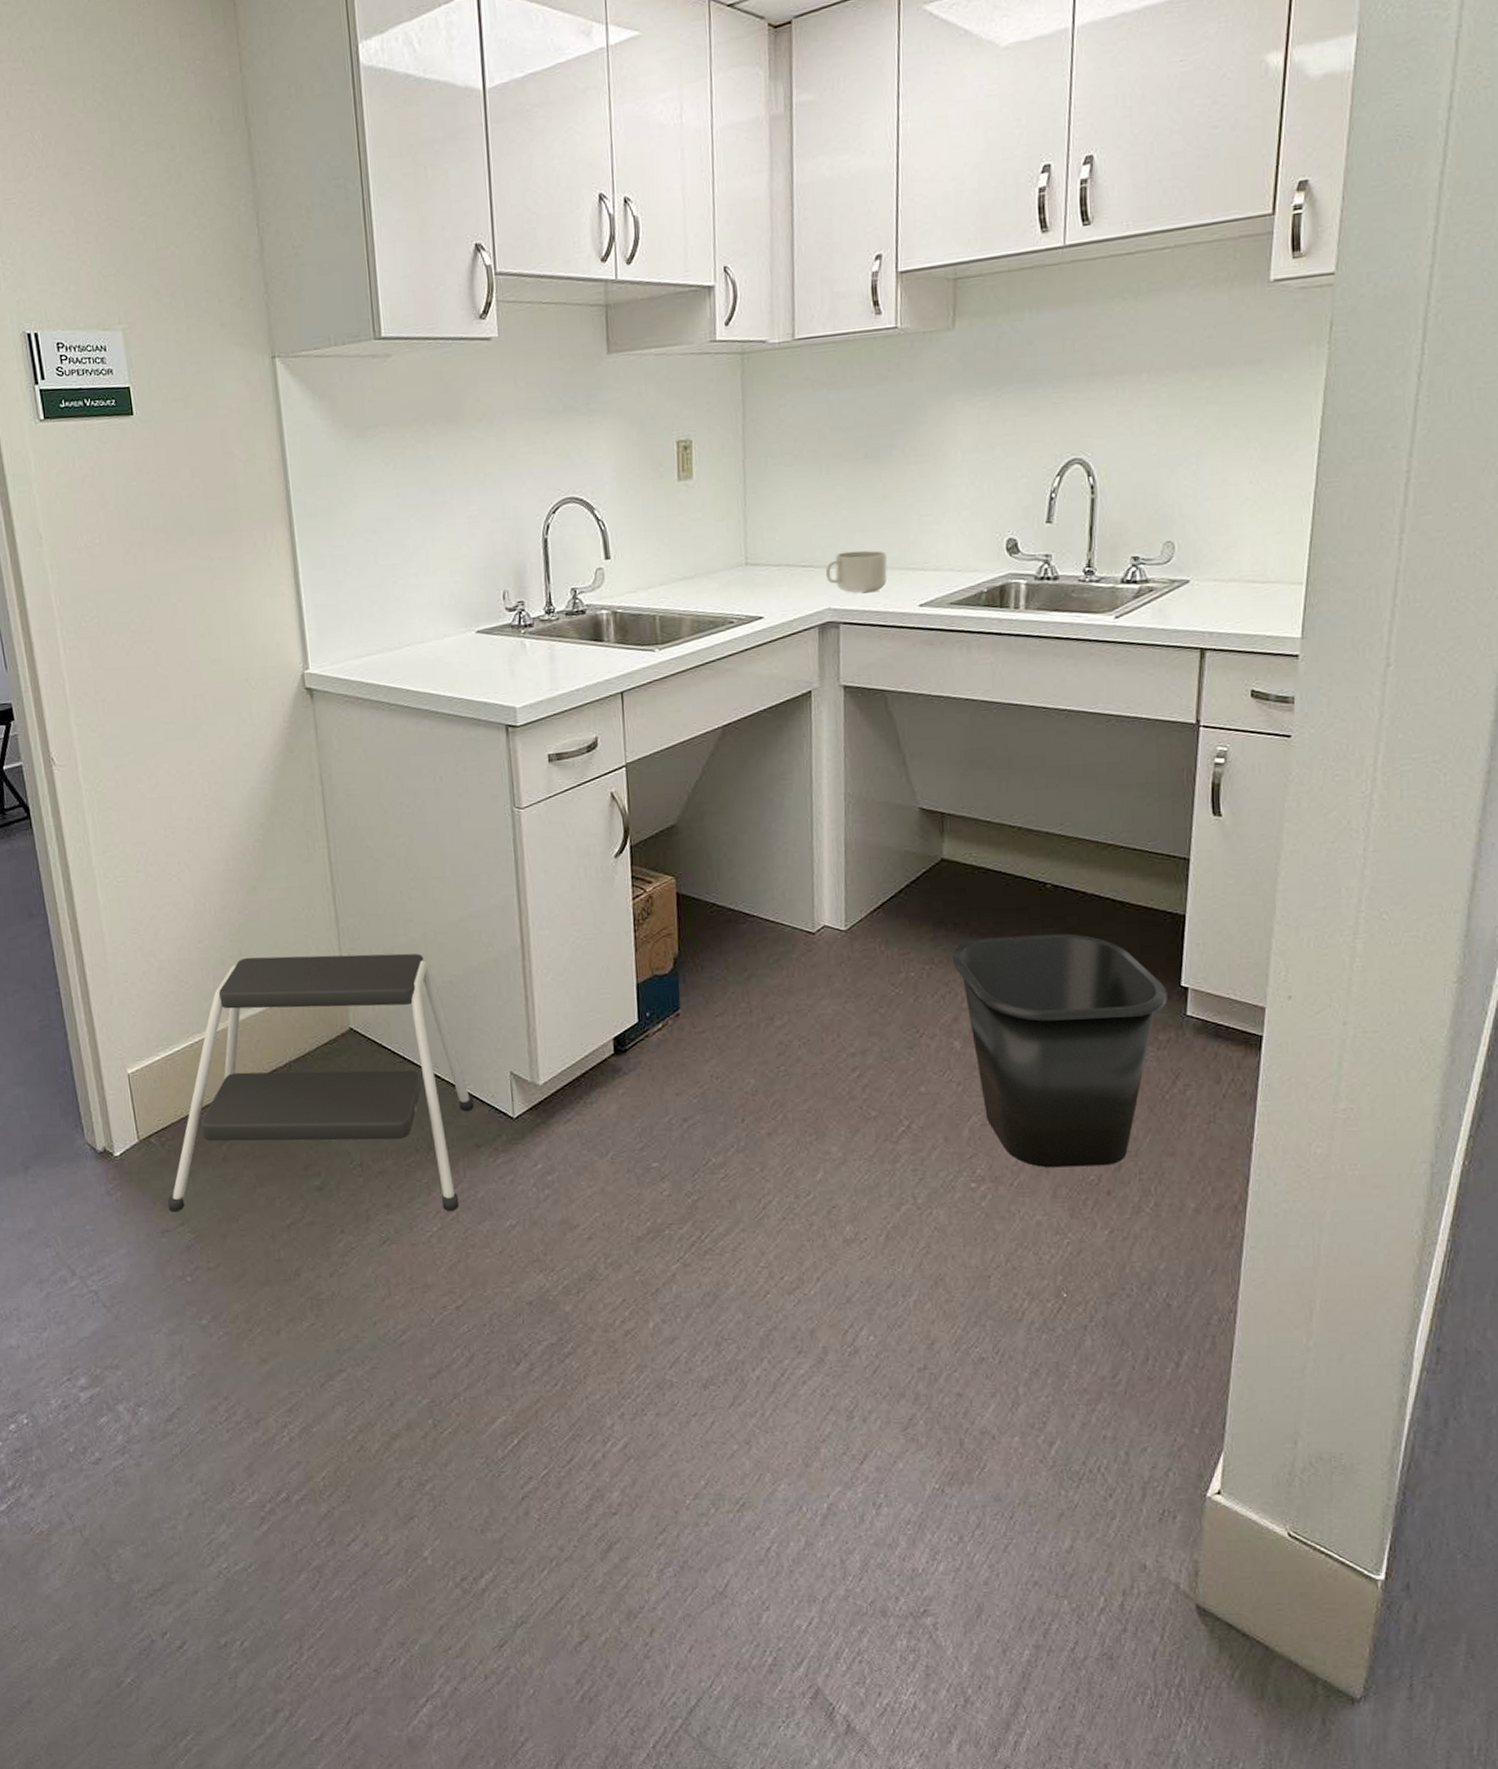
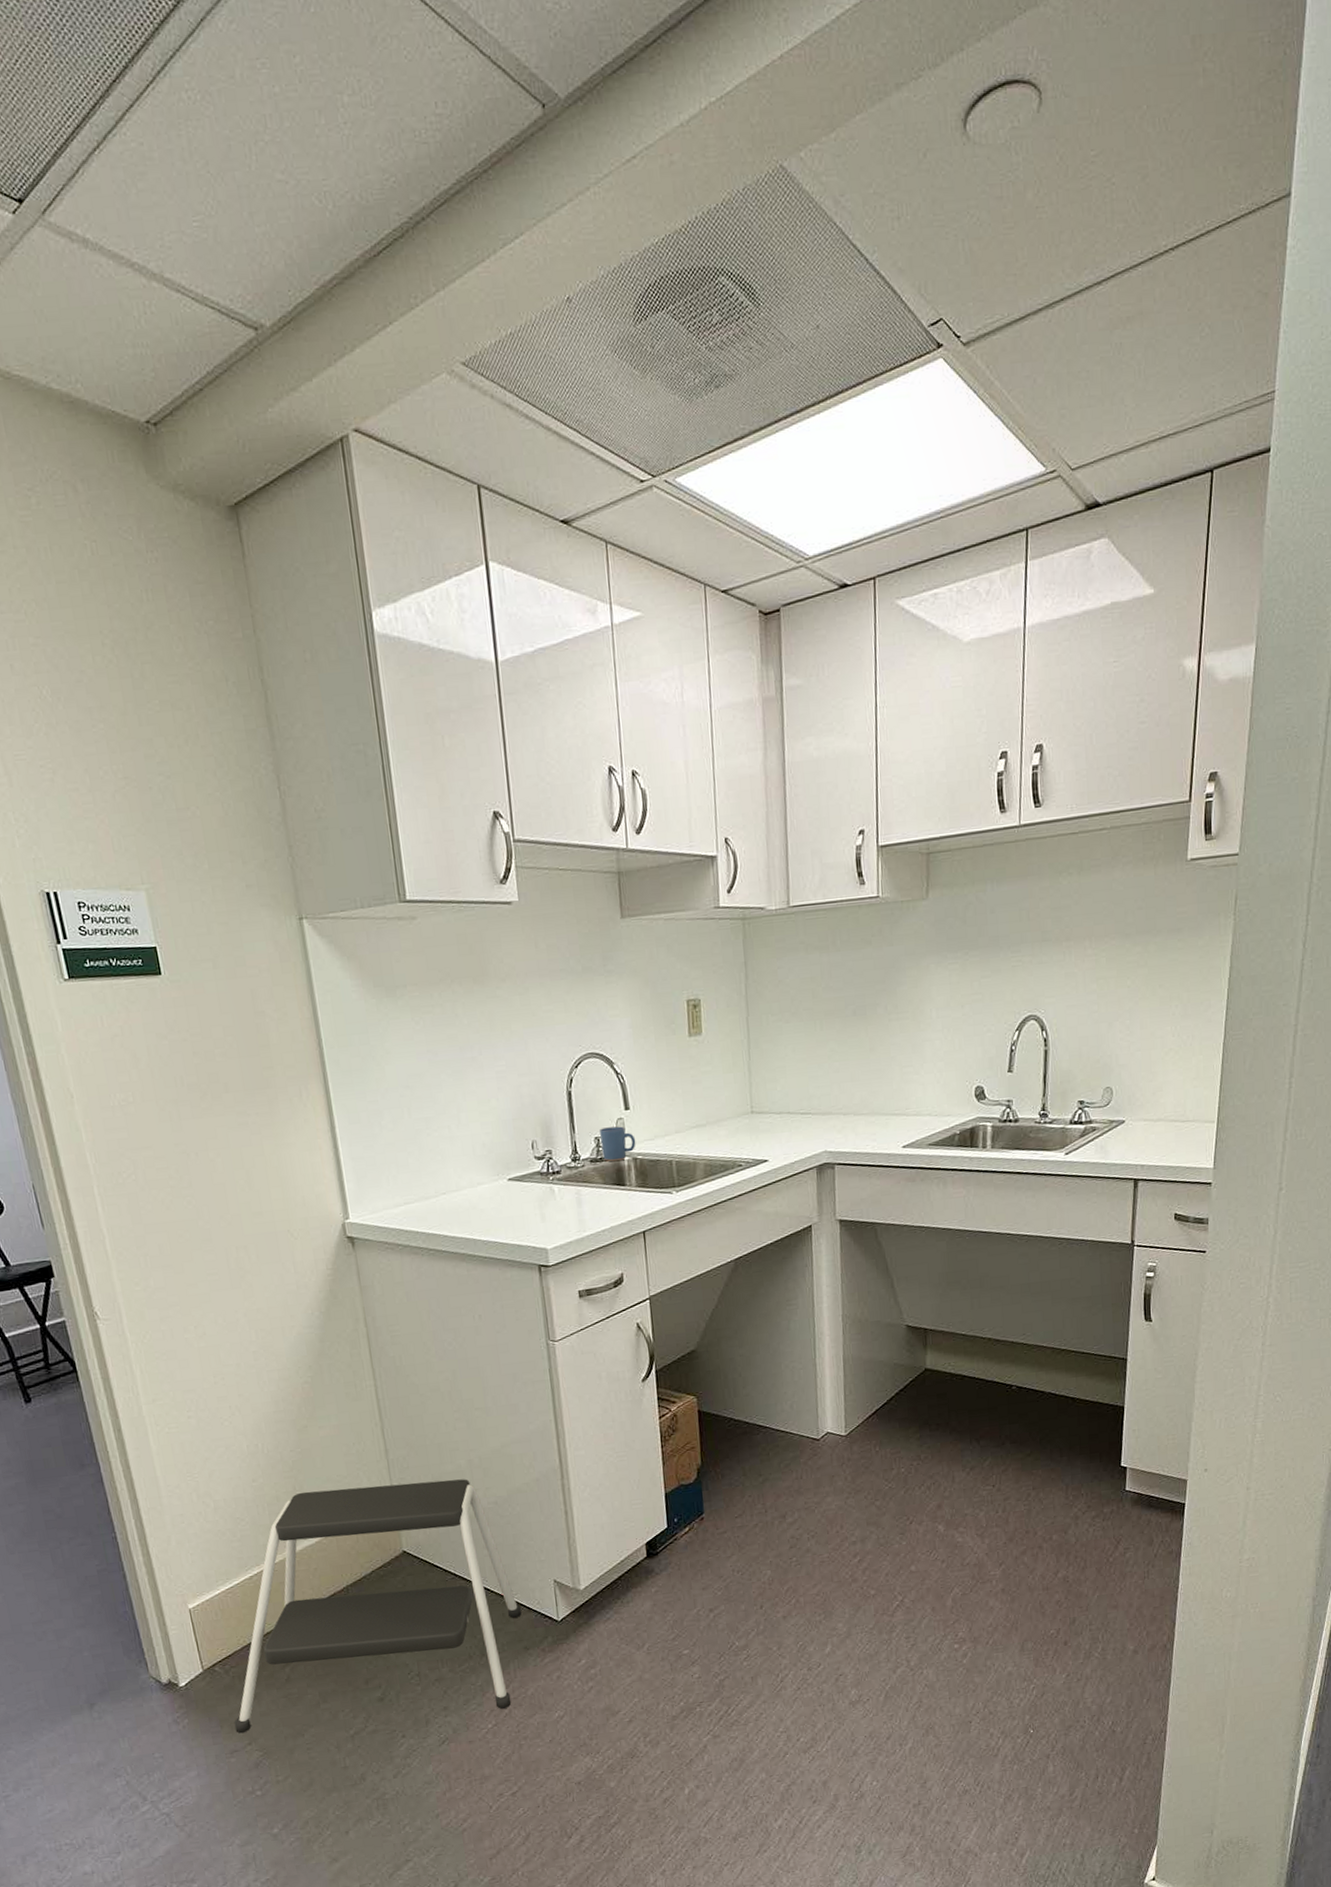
mug: none [576,577,616,616] -> present [599,1126,636,1162]
cup: present [826,550,888,594] -> none [822,1098,875,1138]
waste bin: present [952,933,1167,1168] -> none [935,1427,1110,1627]

